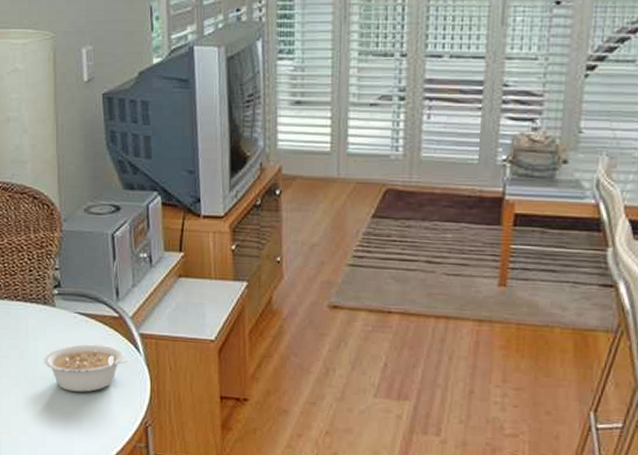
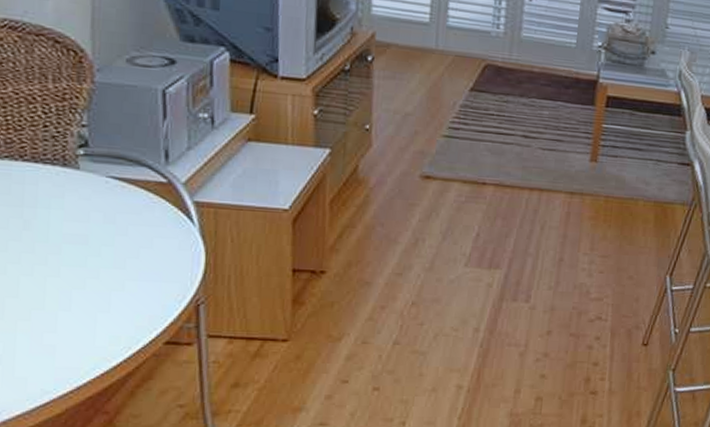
legume: present [44,344,127,392] -> none [59,212,176,268]

